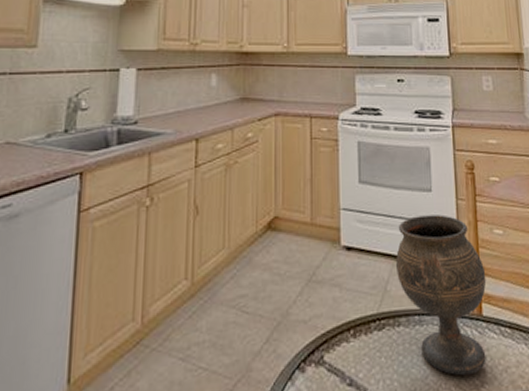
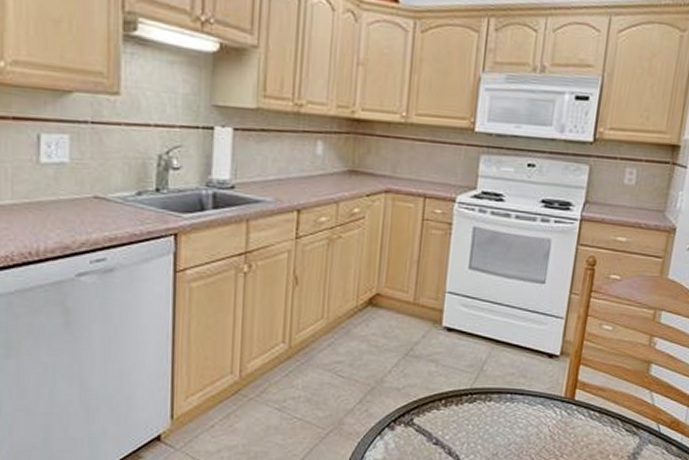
goblet: present [395,214,486,376] -> none [495,305,586,447]

